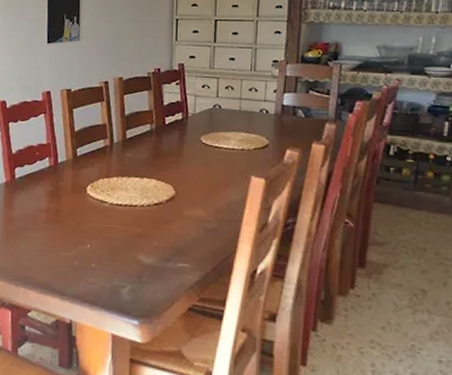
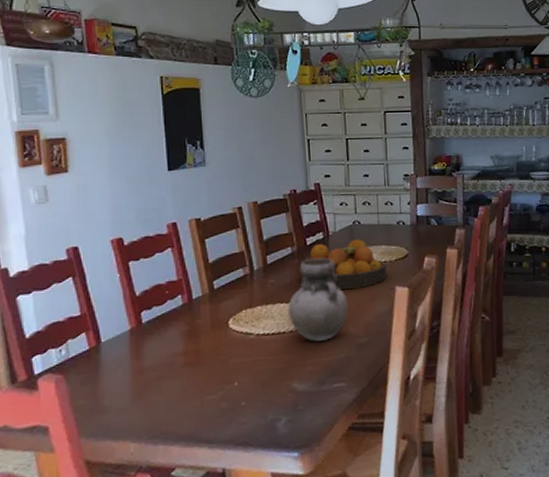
vase: none [140,137,201,220] -> present [287,258,349,342]
fruit bowl: none [157,123,243,173] -> present [301,239,387,289]

